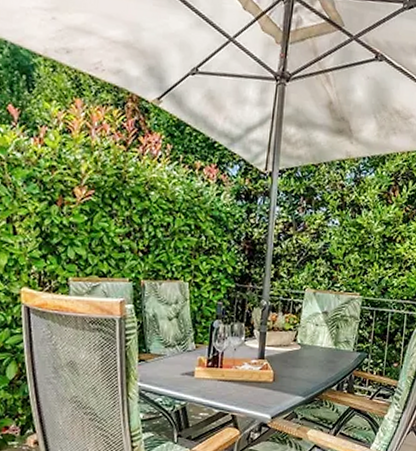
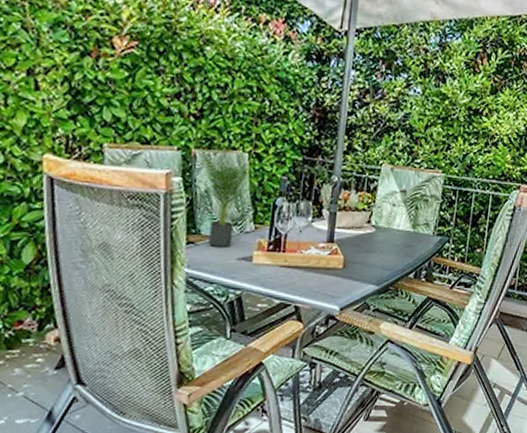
potted plant: none [148,271,198,364] -> present [199,139,259,248]

